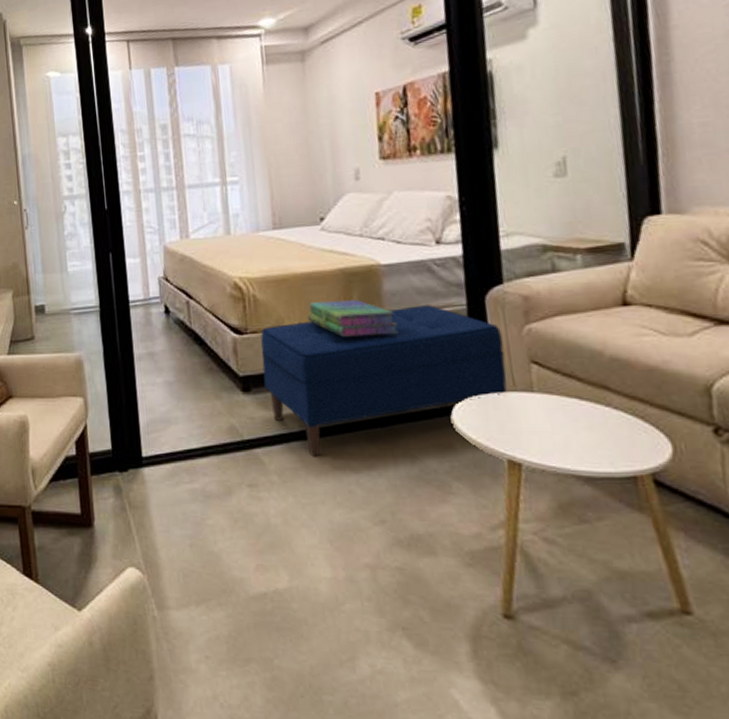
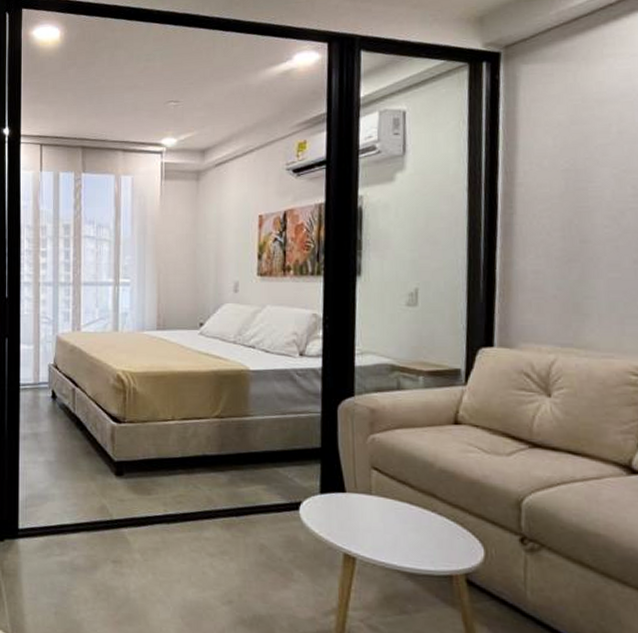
bench: present [260,305,507,457] -> none [136,410,350,540]
stack of books: present [306,300,398,337] -> none [179,399,259,434]

